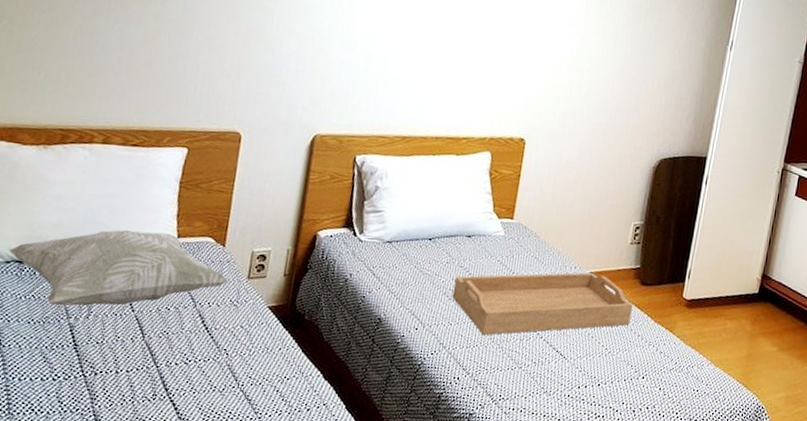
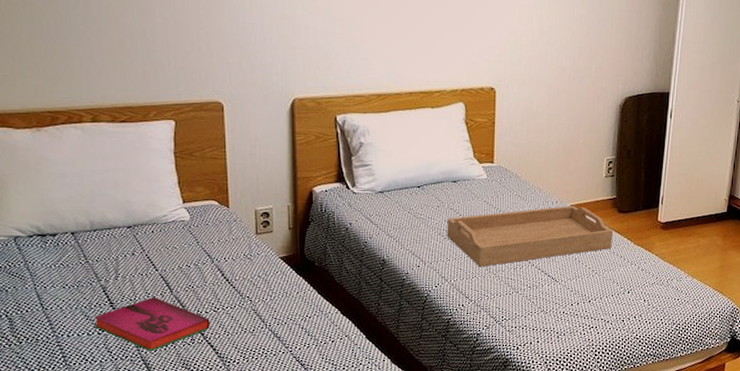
decorative pillow: present [9,229,228,307] -> none [29,199,238,271]
hardback book: none [51,341,178,405] -> present [94,297,210,351]

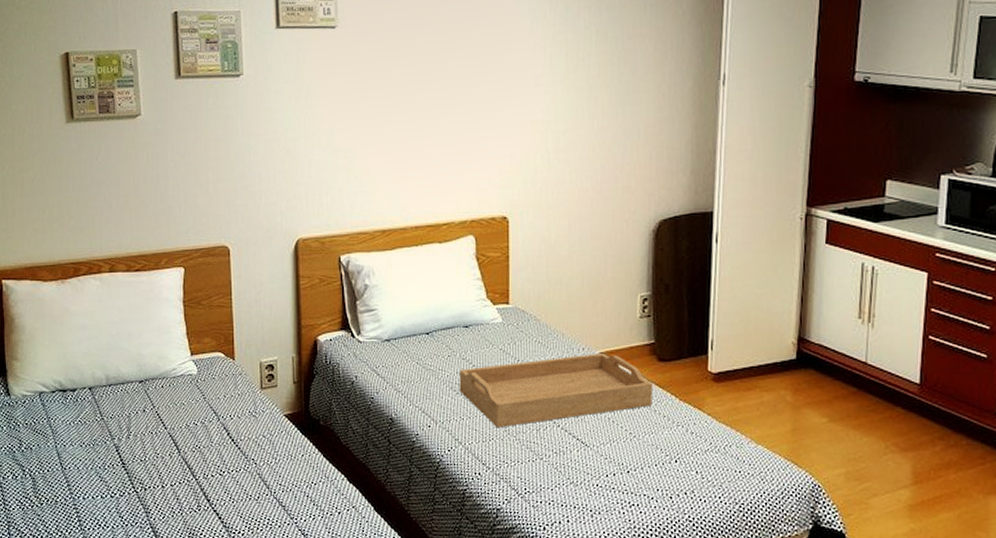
hardback book: present [94,297,210,351] -> none [108,458,216,518]

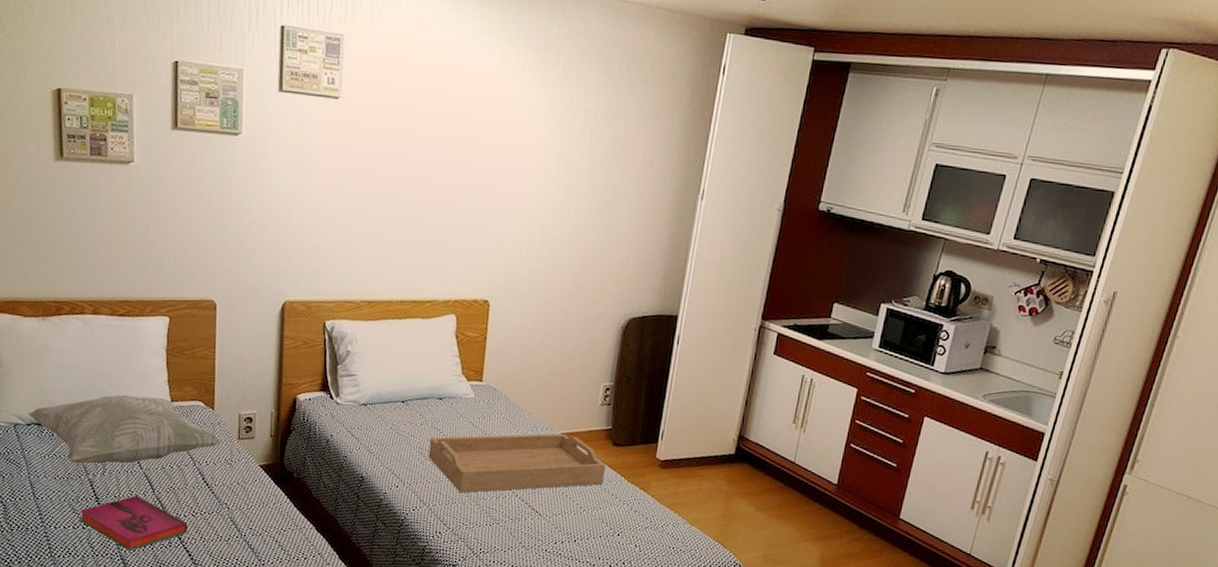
decorative pillow: none [52,352,243,429] -> present [28,394,221,464]
hardback book: none [108,458,216,518] -> present [80,495,188,551]

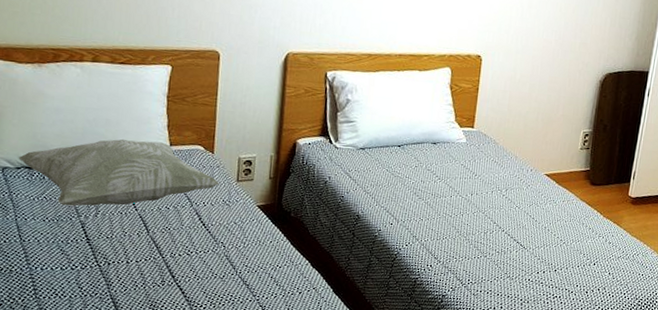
hardback book: present [80,495,188,551] -> none [69,236,182,290]
serving tray: present [428,433,606,493] -> none [422,174,584,229]

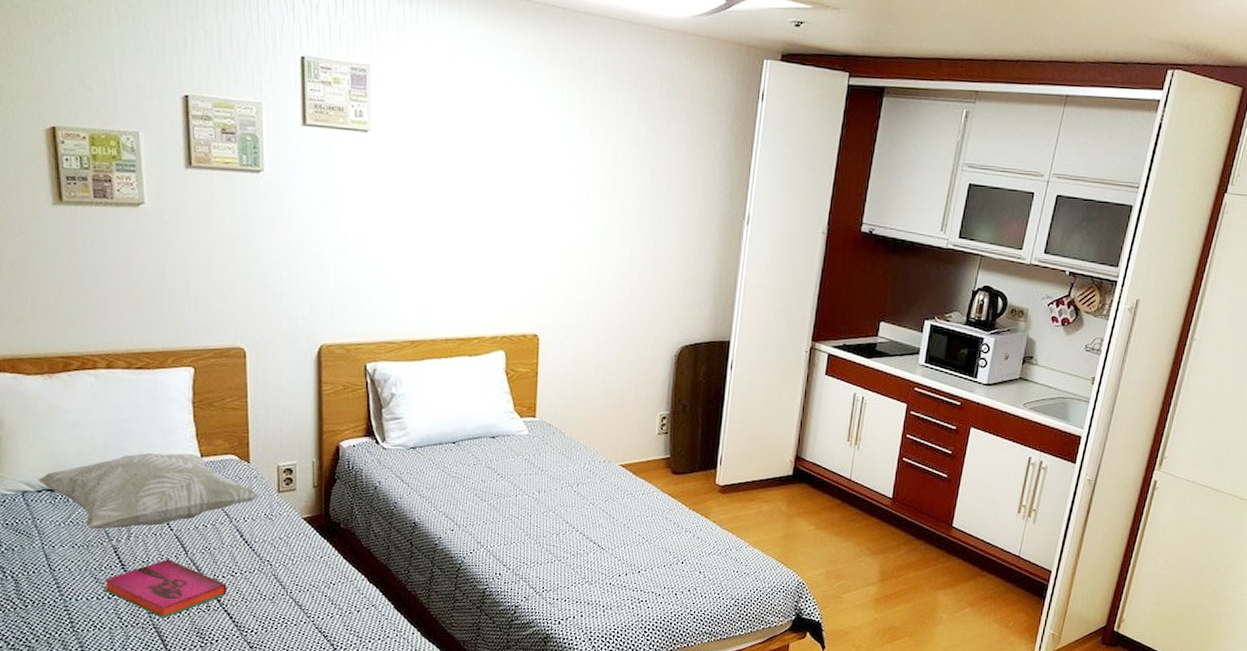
hardback book: none [69,236,182,290] -> present [105,559,227,618]

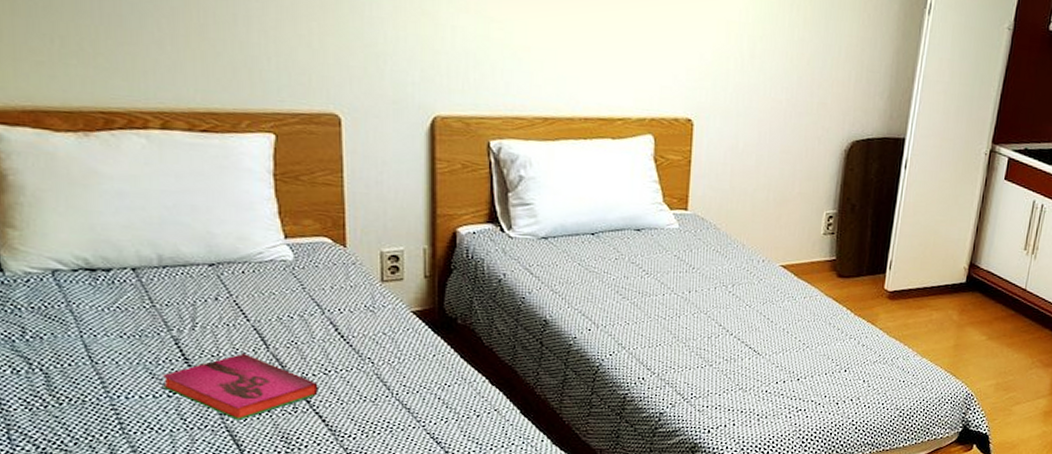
decorative pillow: present [38,452,259,530] -> none [73,230,357,318]

